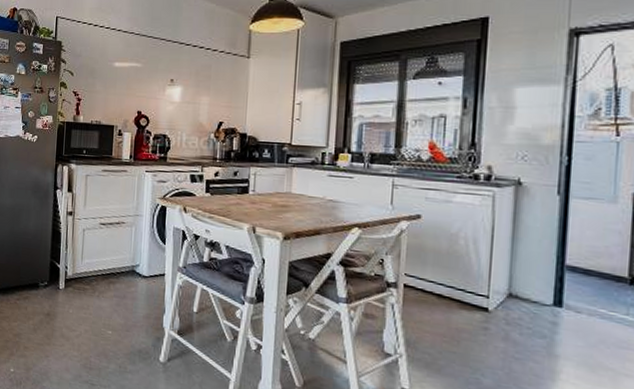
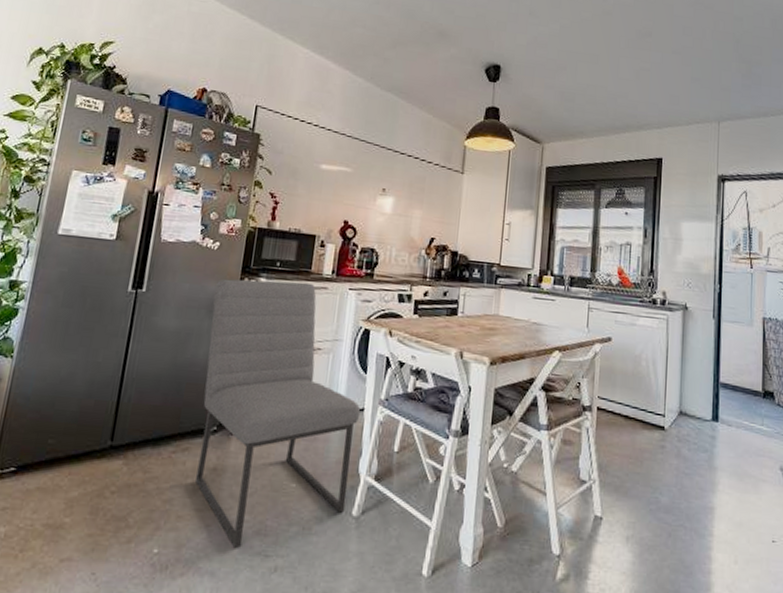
chair: none [34,165,162,376] -> present [194,279,361,548]

